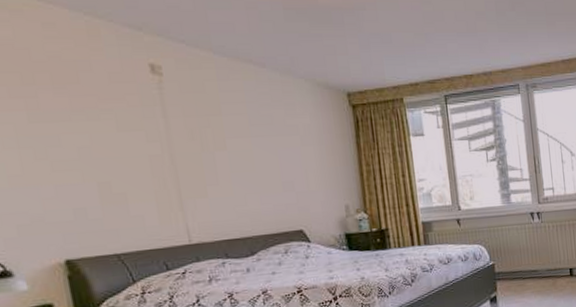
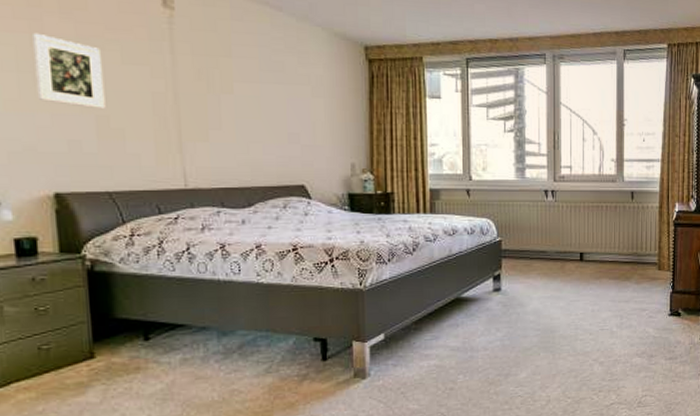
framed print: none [29,109,106,177] -> present [33,32,106,110]

